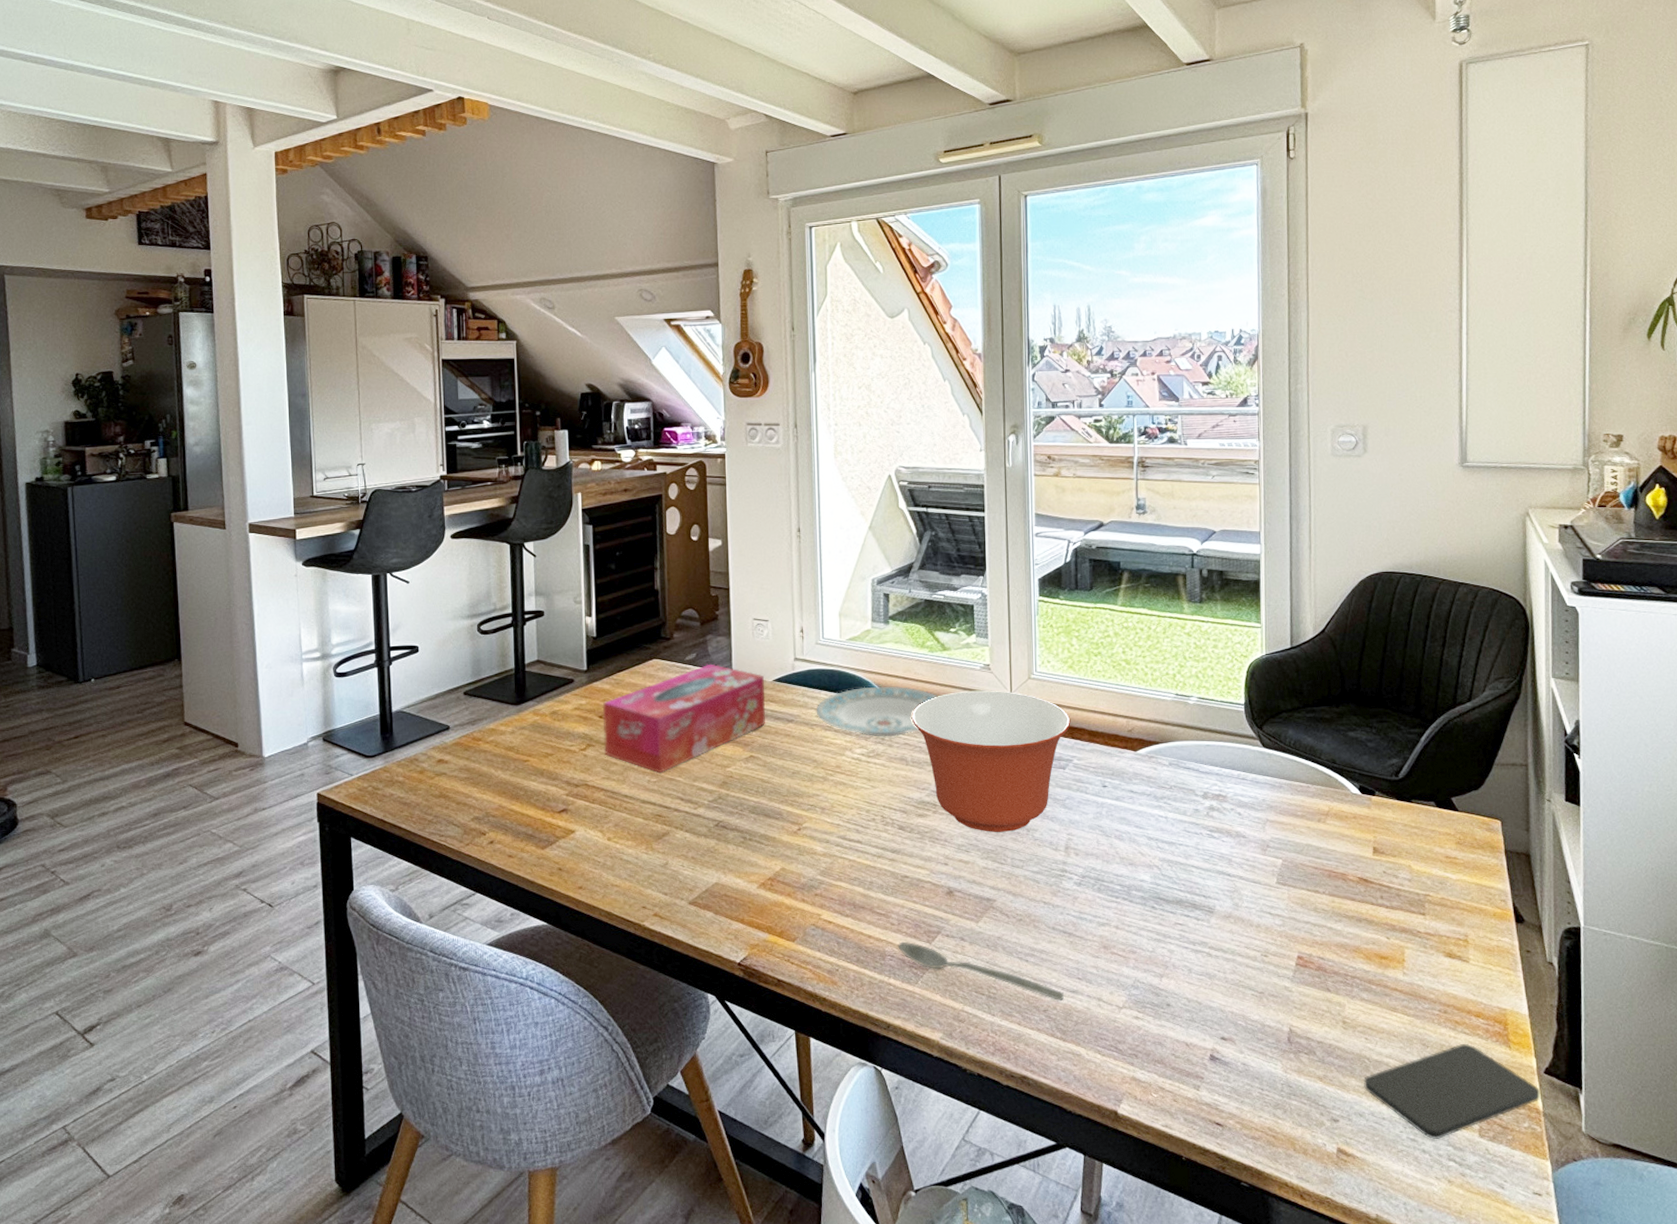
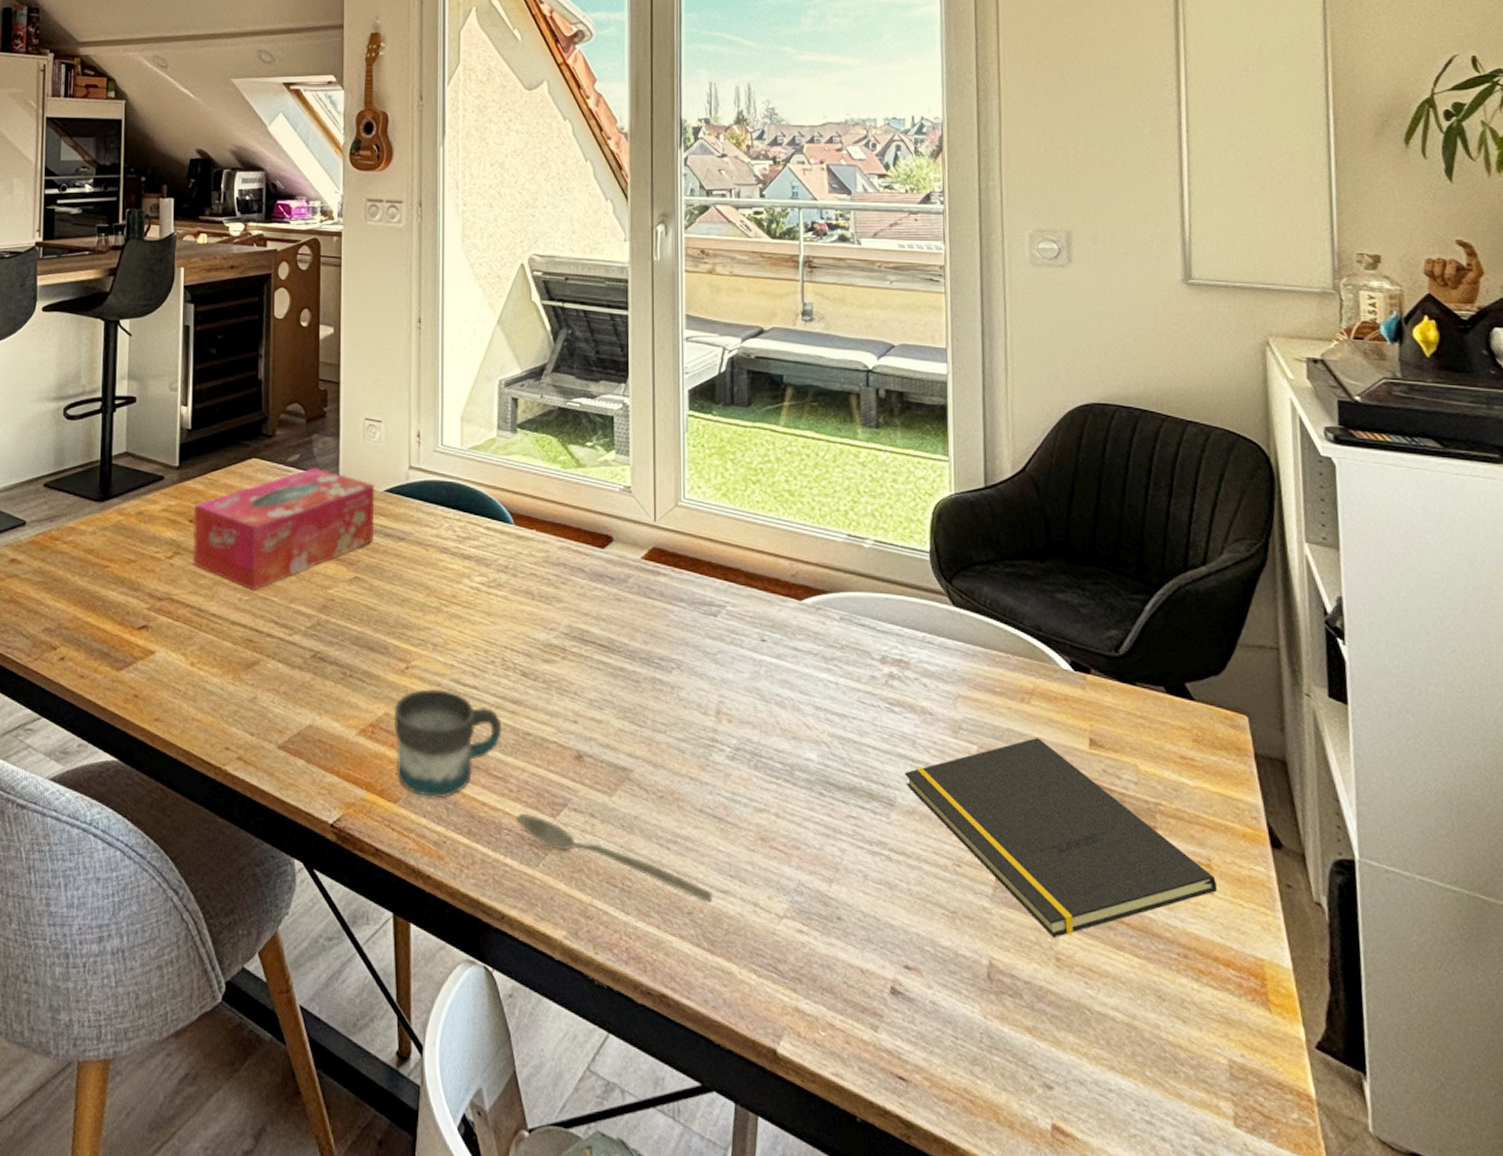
mug: none [789,845,883,935] -> present [393,689,502,799]
plate: present [816,686,938,737] -> none [431,504,570,565]
mixing bowl: present [911,690,1071,832] -> none [539,516,724,688]
notepad: none [1221,850,1471,1006] -> present [904,738,1217,937]
smartphone: present [1364,1044,1540,1139] -> none [1084,1000,1312,1124]

